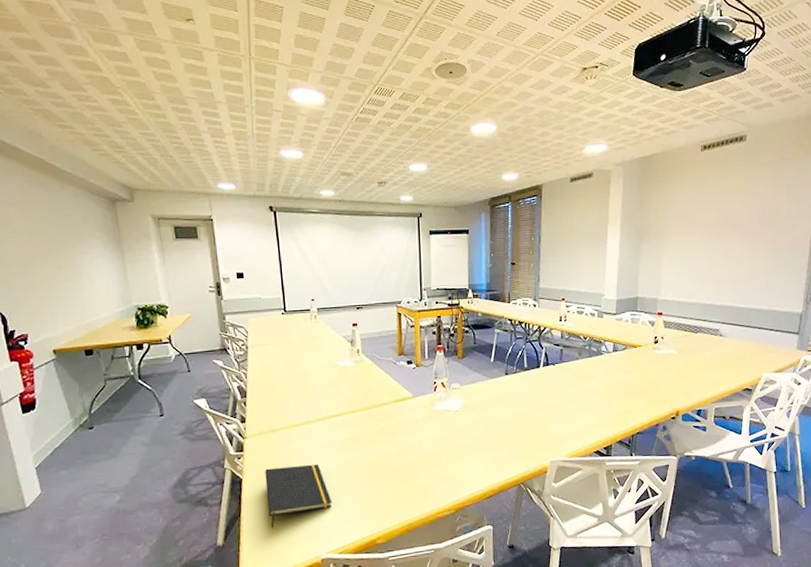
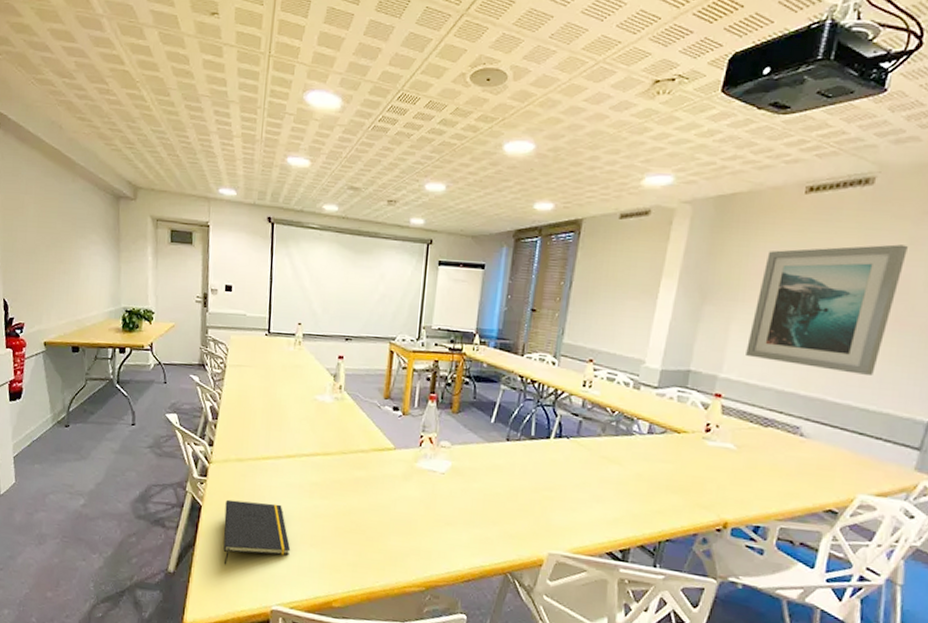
wall art: none [675,184,773,284] -> present [746,244,908,375]

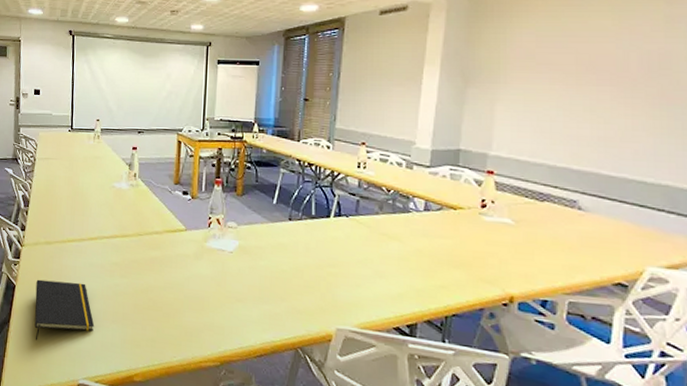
wall art: present [746,244,908,375] -> none [514,24,664,148]

